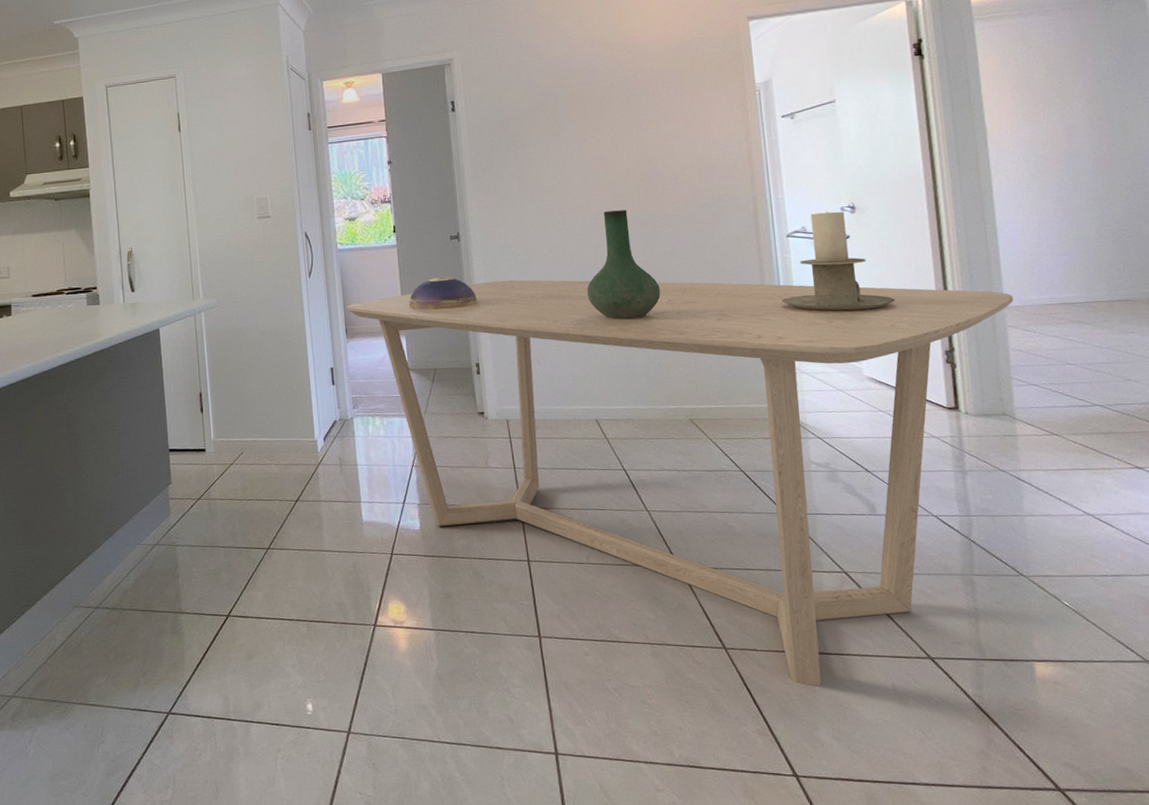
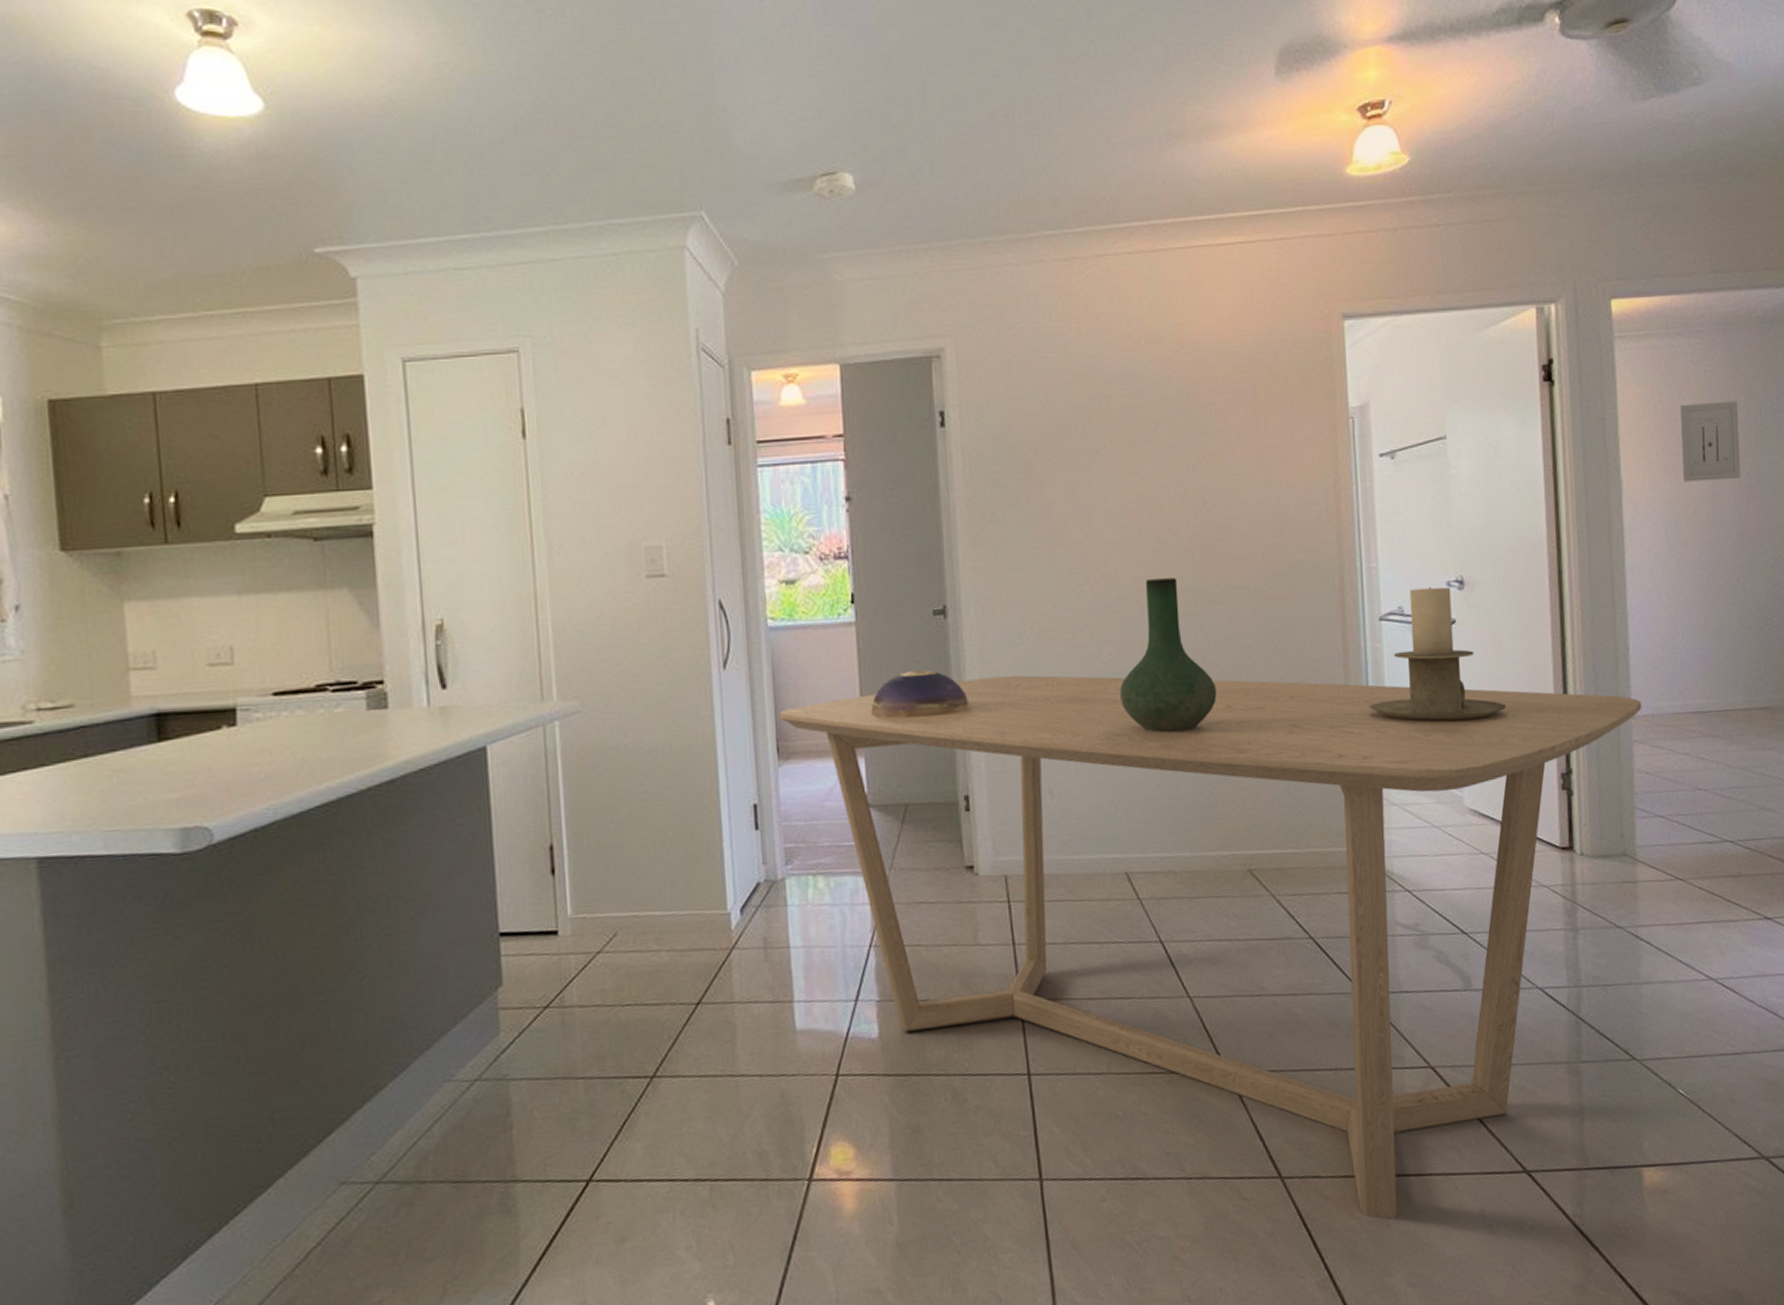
wall art: none [1035,61,1093,126] -> present [1680,401,1741,482]

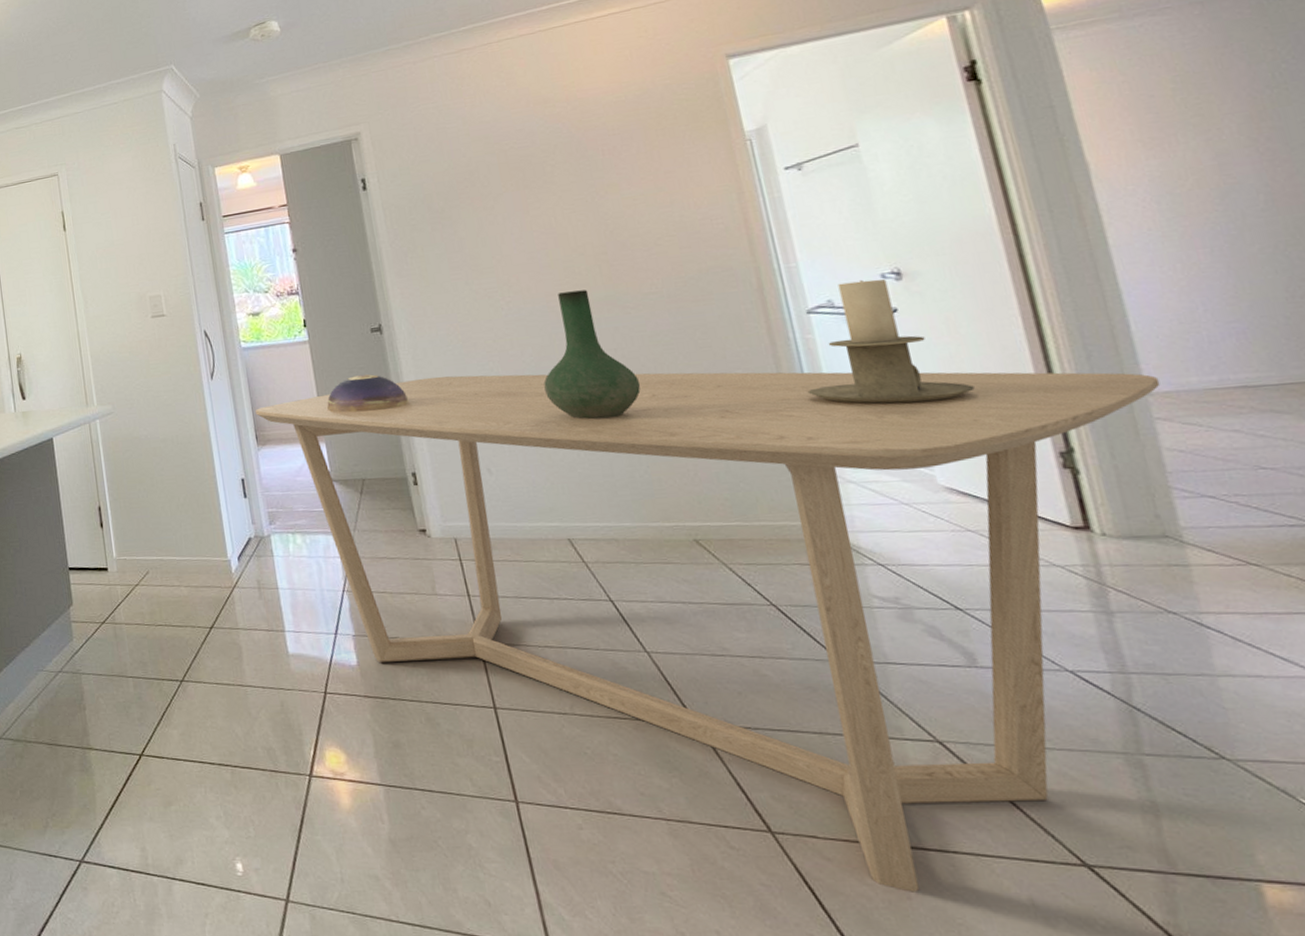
wall art: present [1680,401,1741,482] -> none [1154,68,1258,156]

